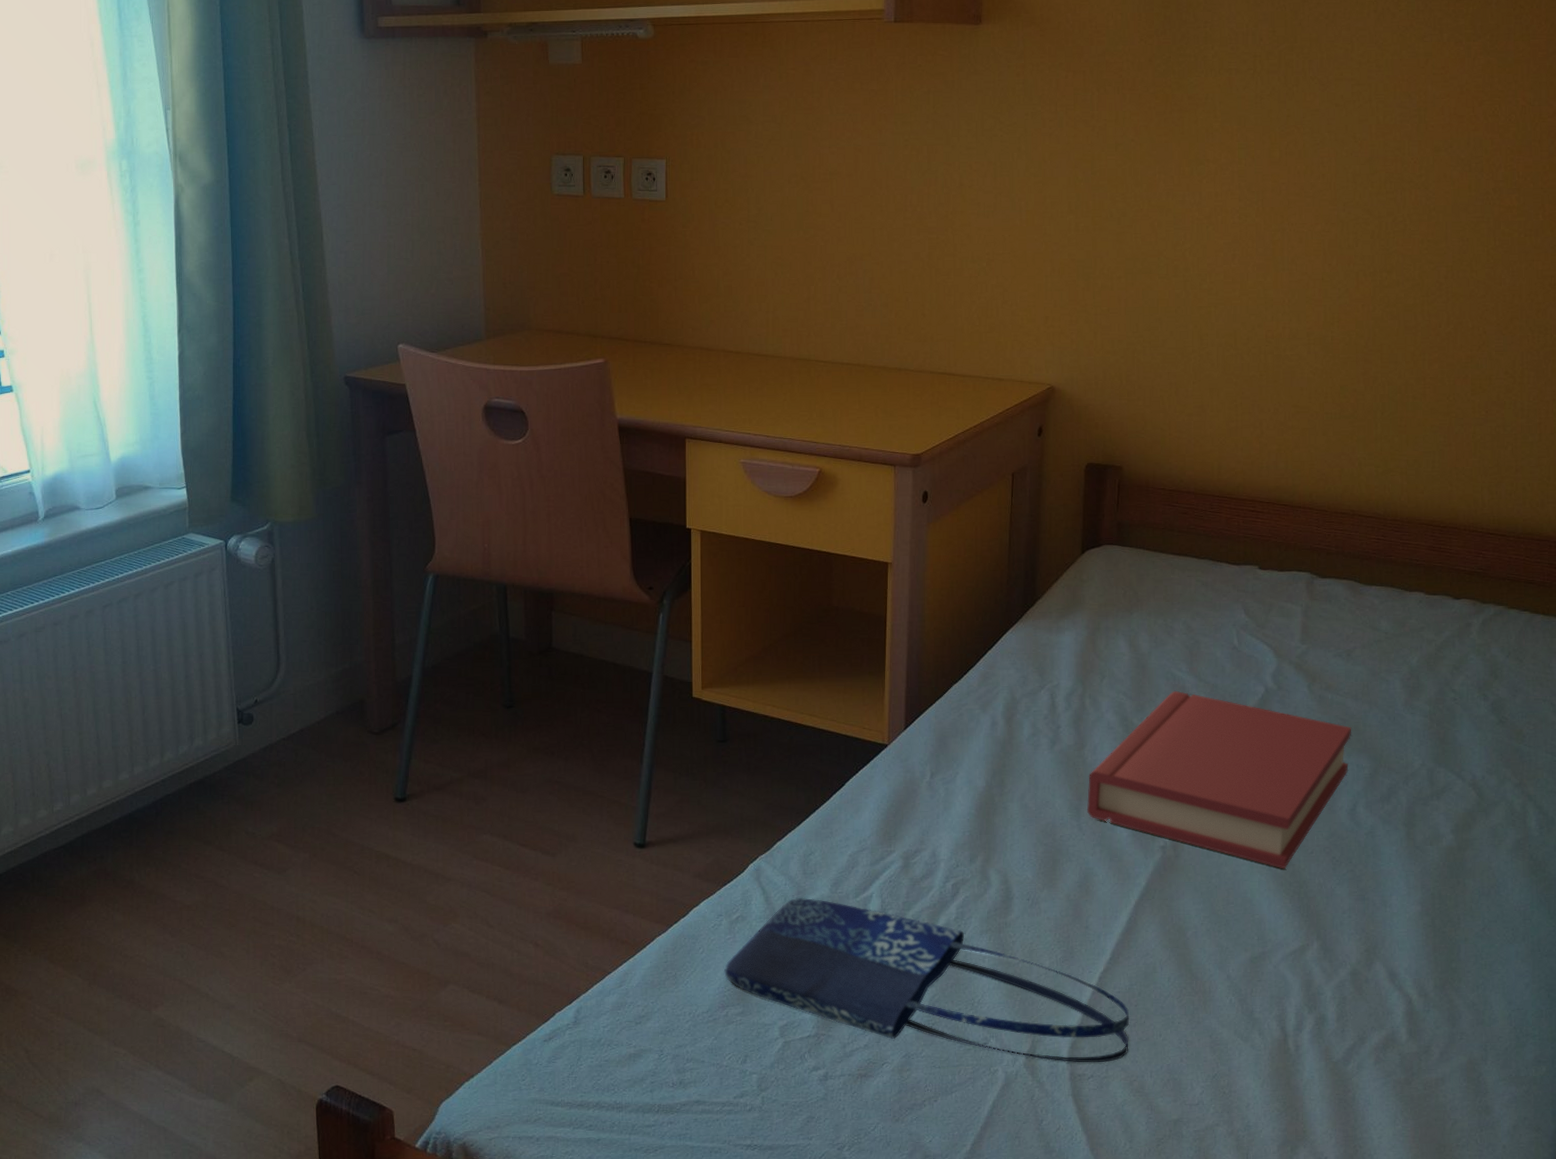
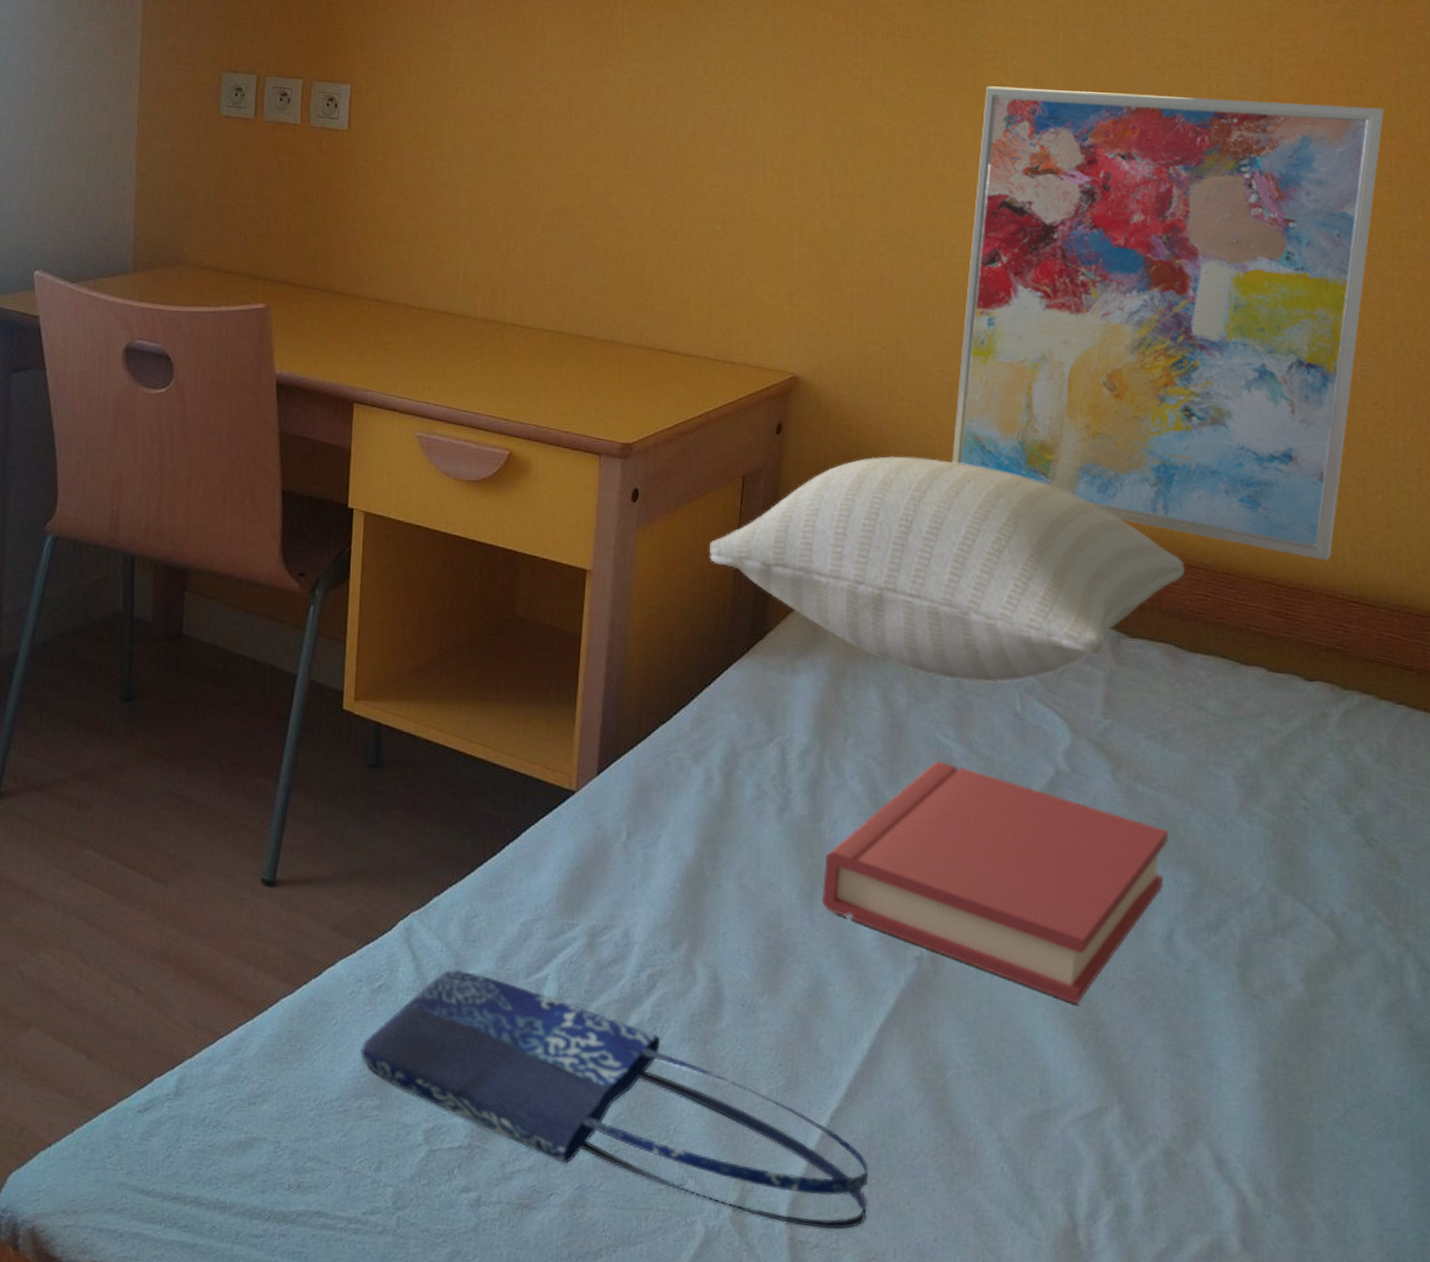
pillow: none [988,446,1362,625] -> present [710,455,1184,683]
wall art: none [1178,128,1513,503] -> present [950,86,1384,561]

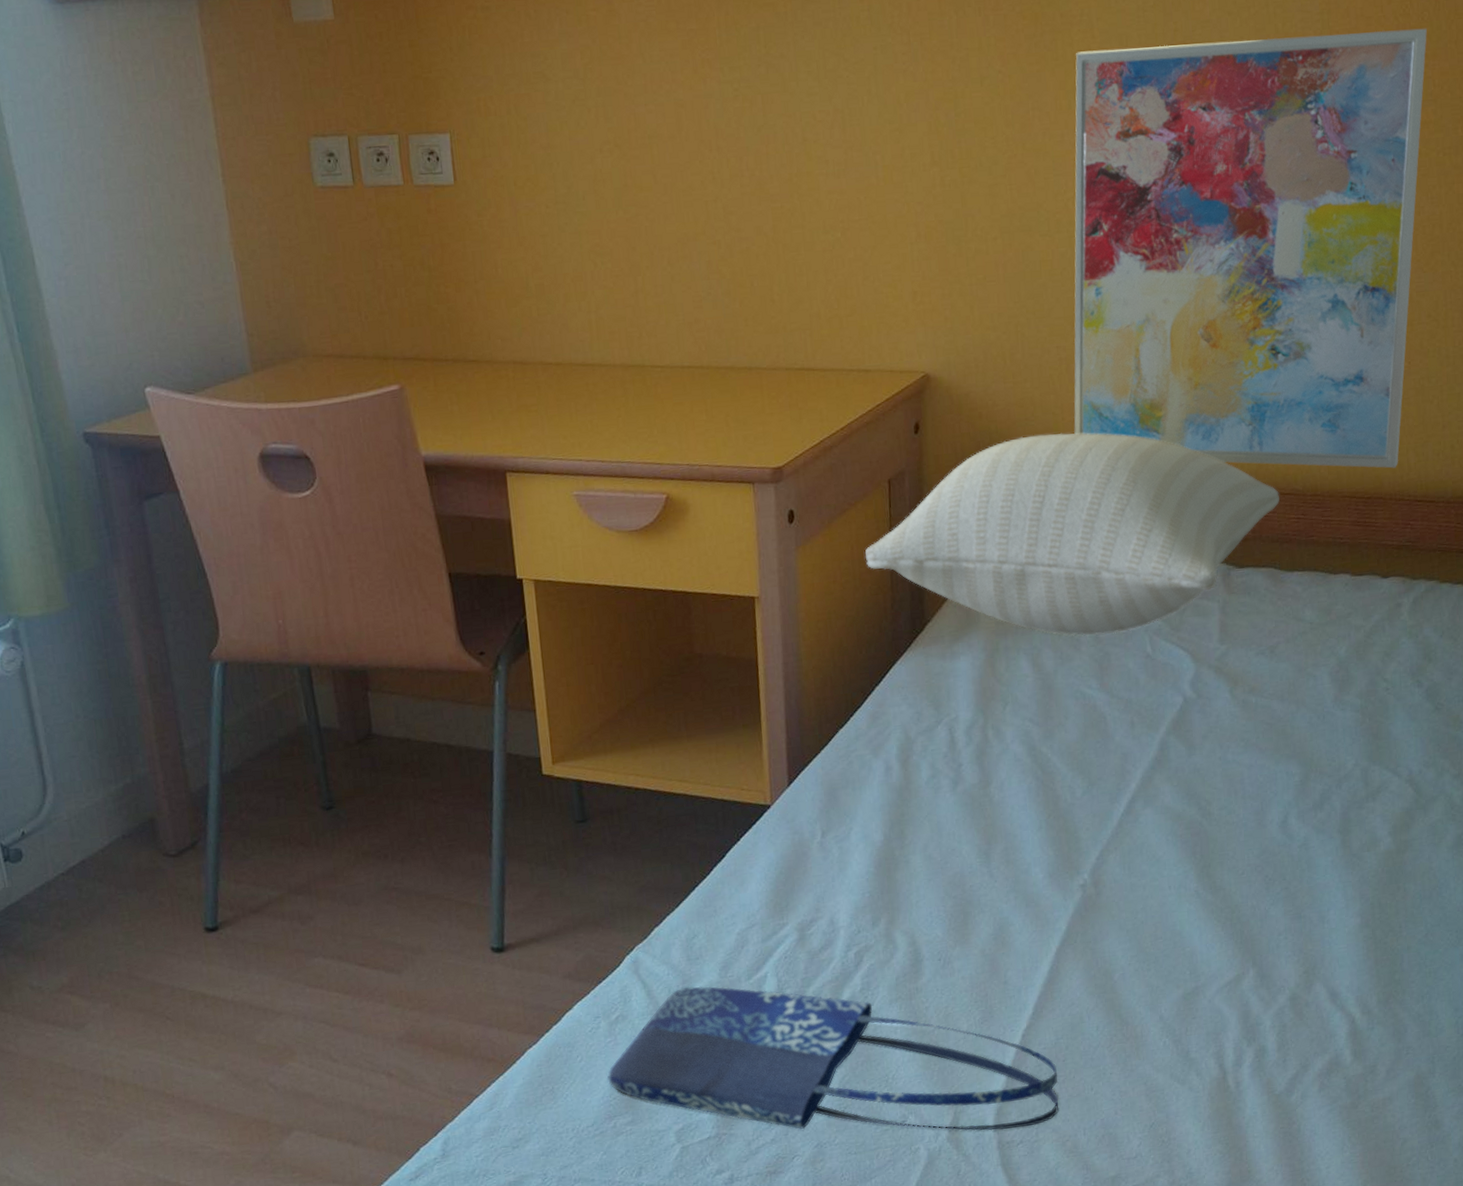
hardback book: present [822,760,1169,1005] -> none [996,710,1280,895]

